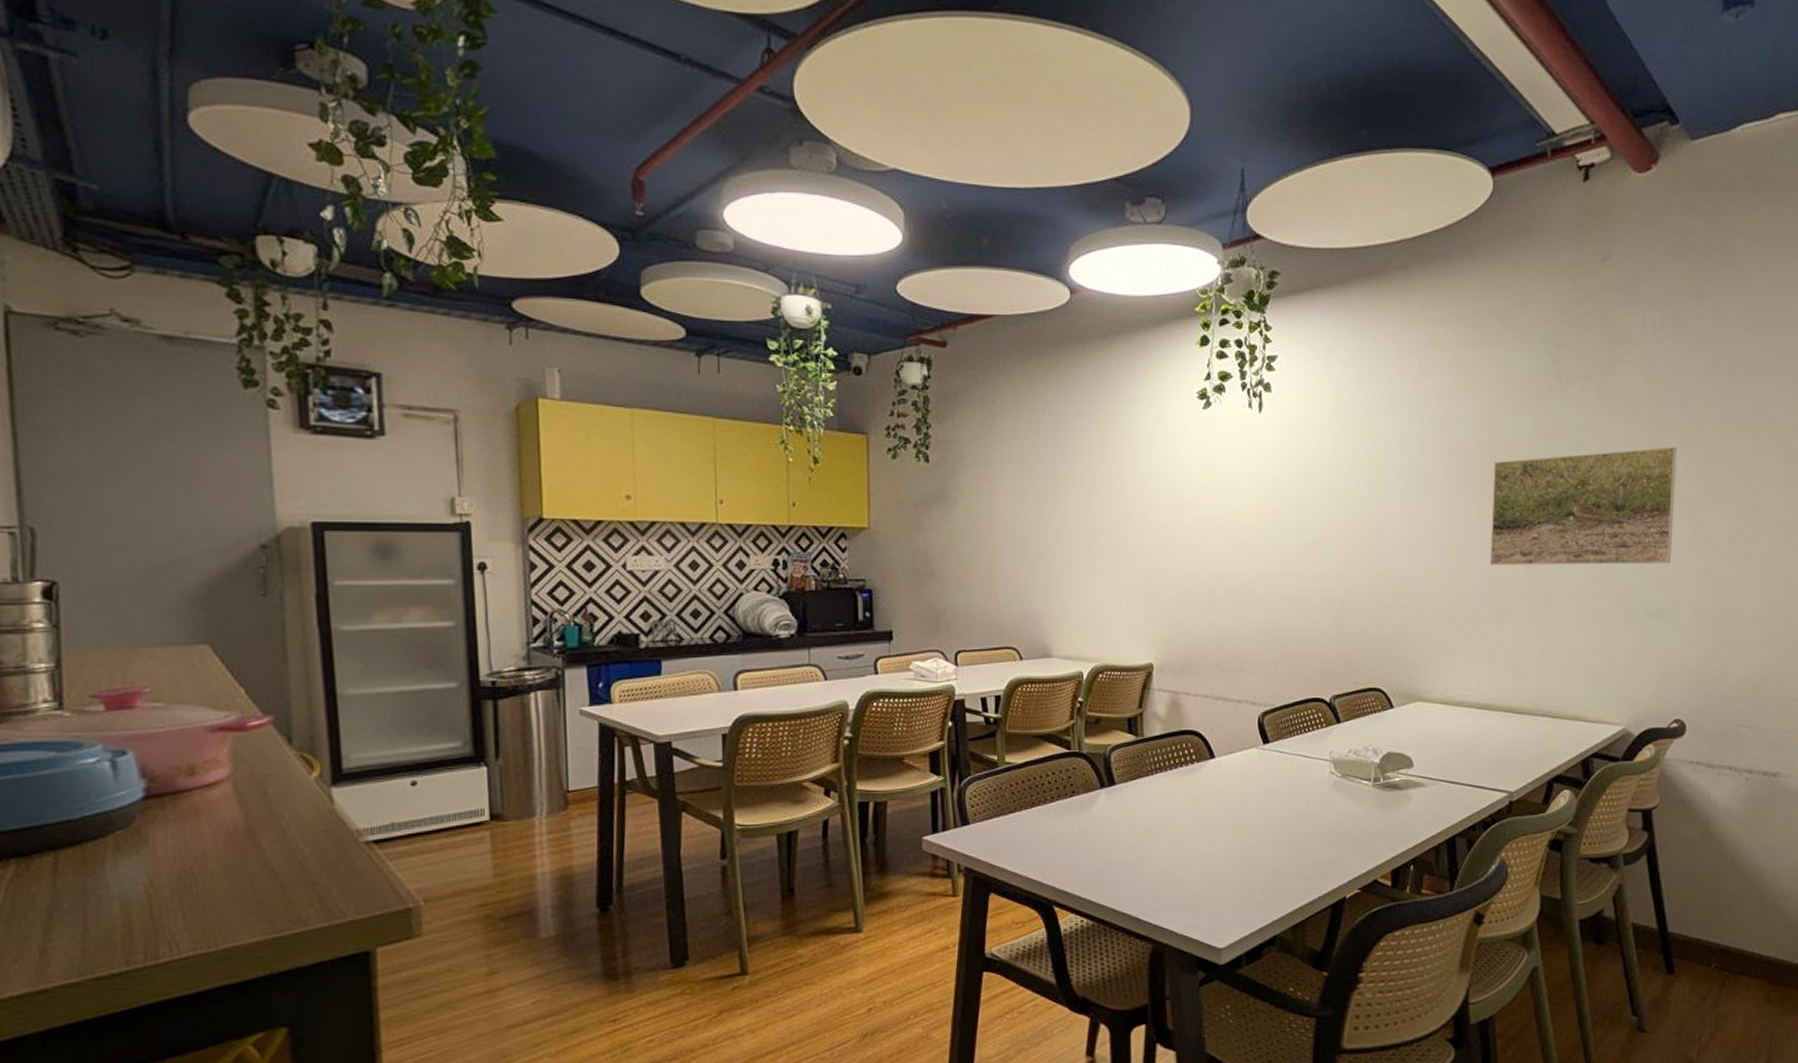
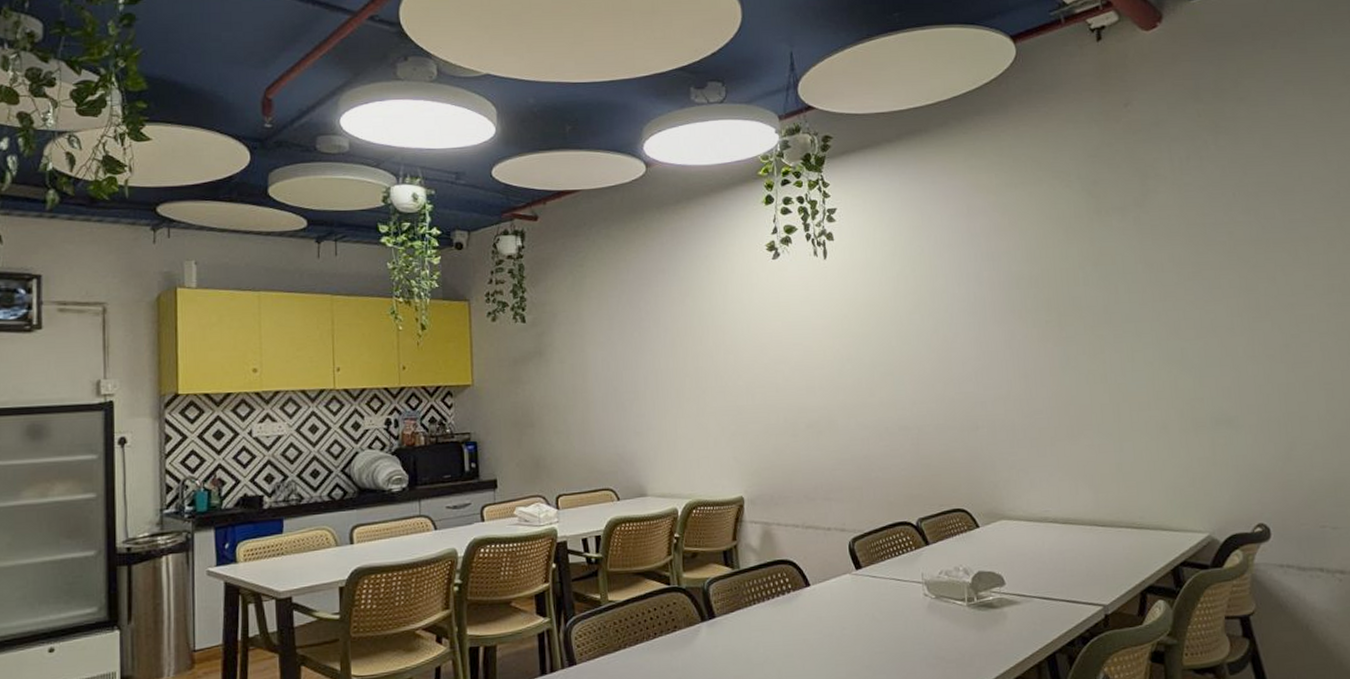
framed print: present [1489,446,1677,565] -> none [1047,265,1230,385]

